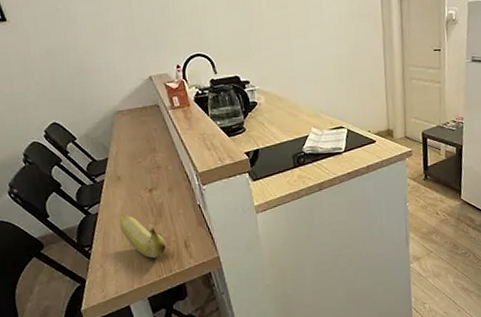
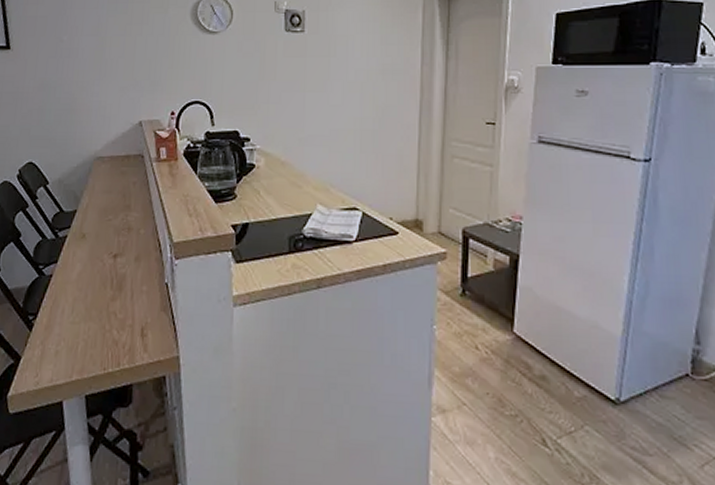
banana: present [119,213,167,259] -> none [72,280,121,344]

